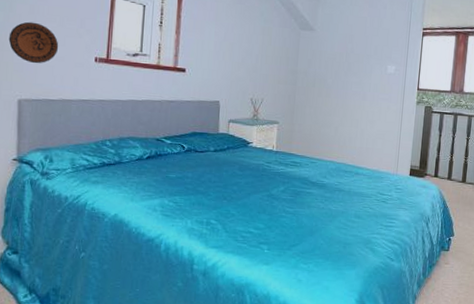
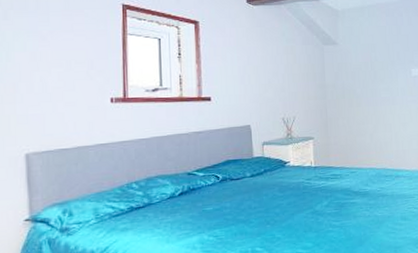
decorative plate: present [8,21,59,64] -> none [8,69,68,113]

